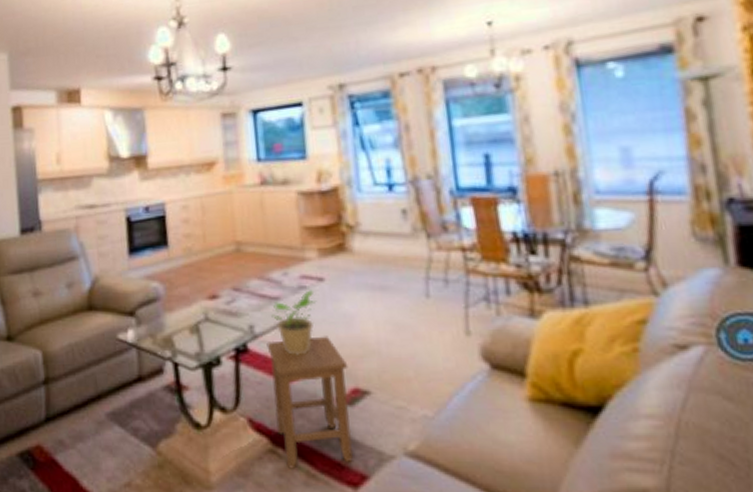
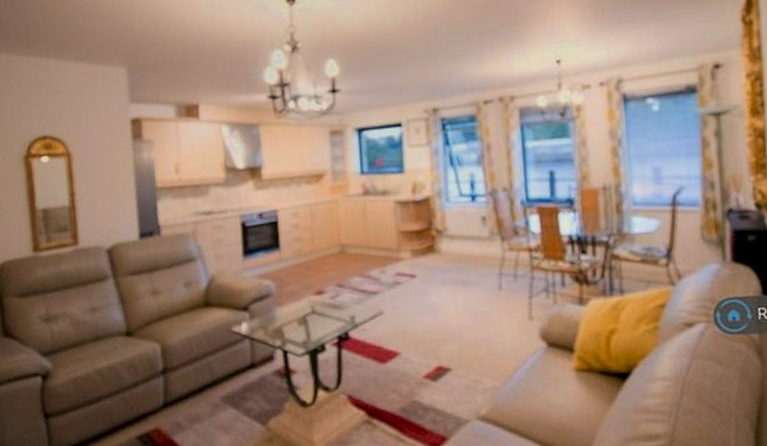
stool: present [266,336,354,469] -> none [365,323,436,436]
potted plant: present [271,290,317,355] -> none [370,285,409,341]

